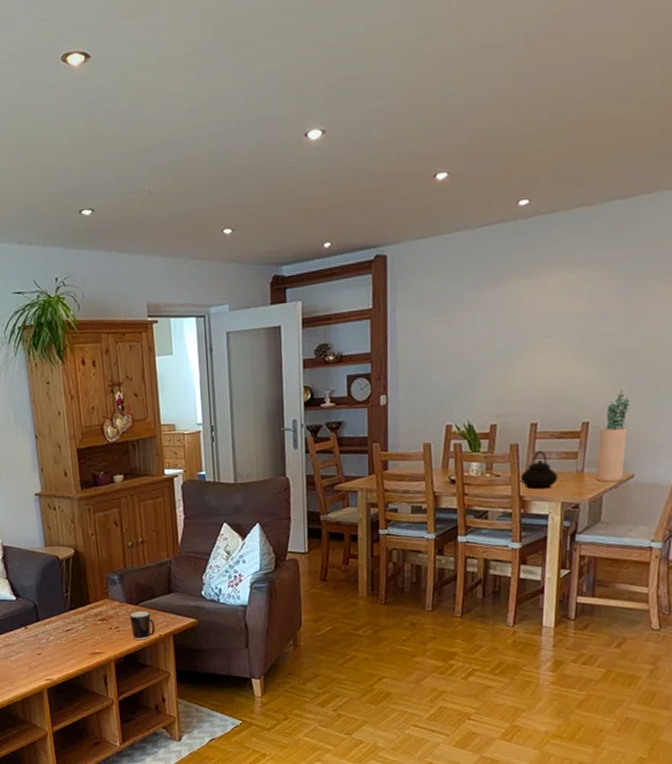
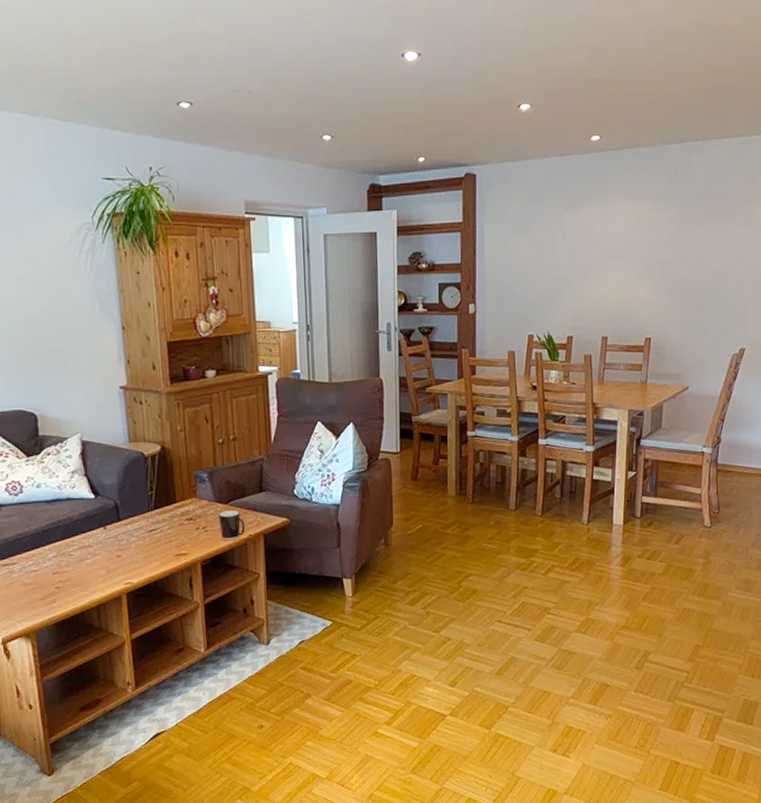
teapot: present [520,451,559,489] -> none [593,362,626,397]
vase: present [596,389,630,483] -> none [657,310,684,394]

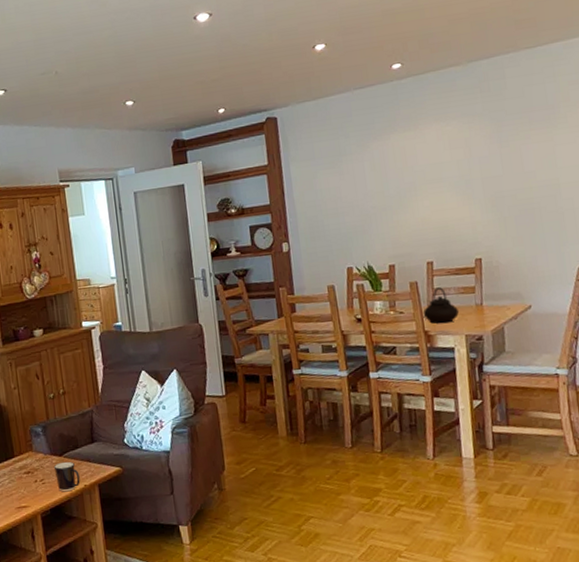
teapot: none [593,362,626,397] -> present [423,287,460,324]

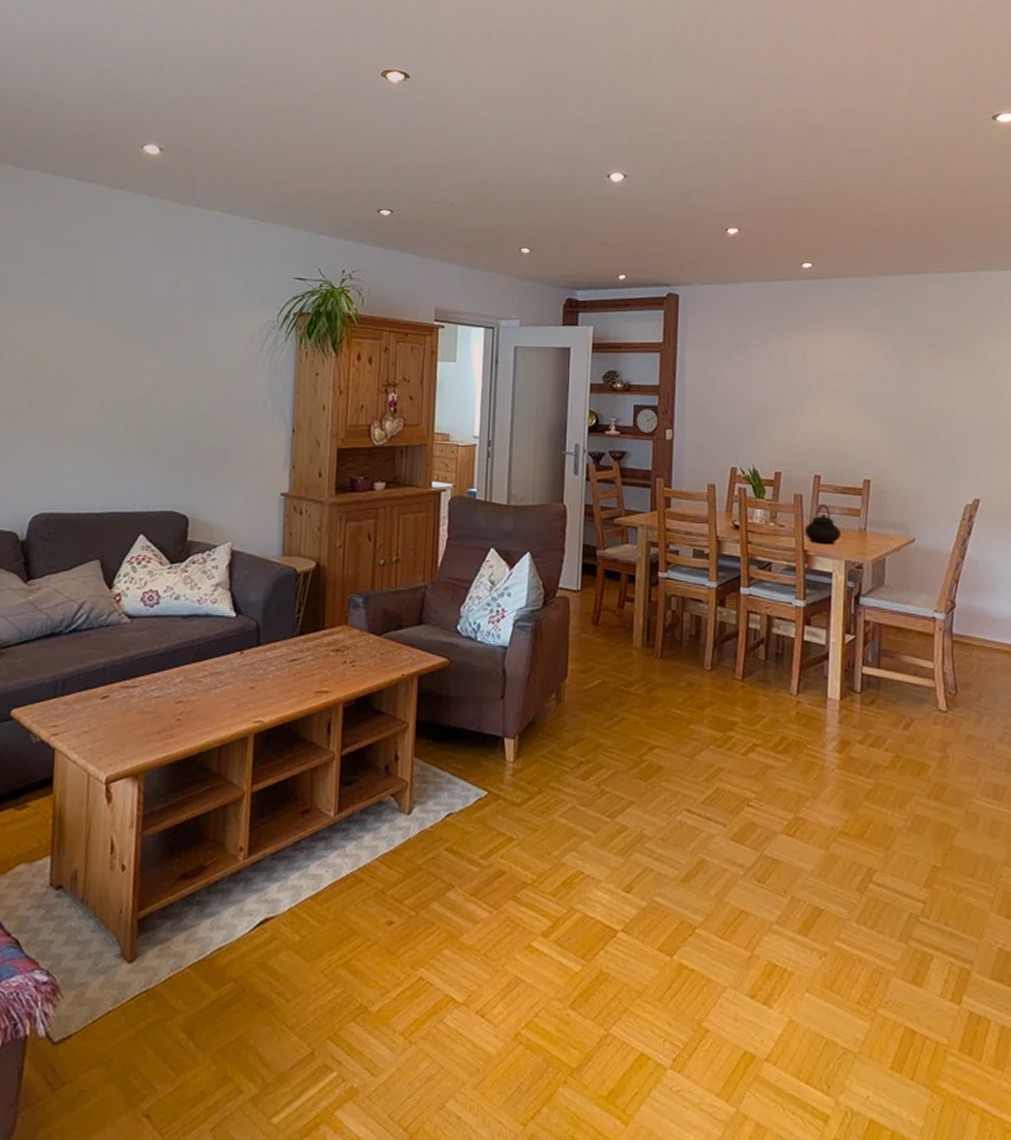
mug: present [53,461,80,492] -> none [368,643,398,680]

